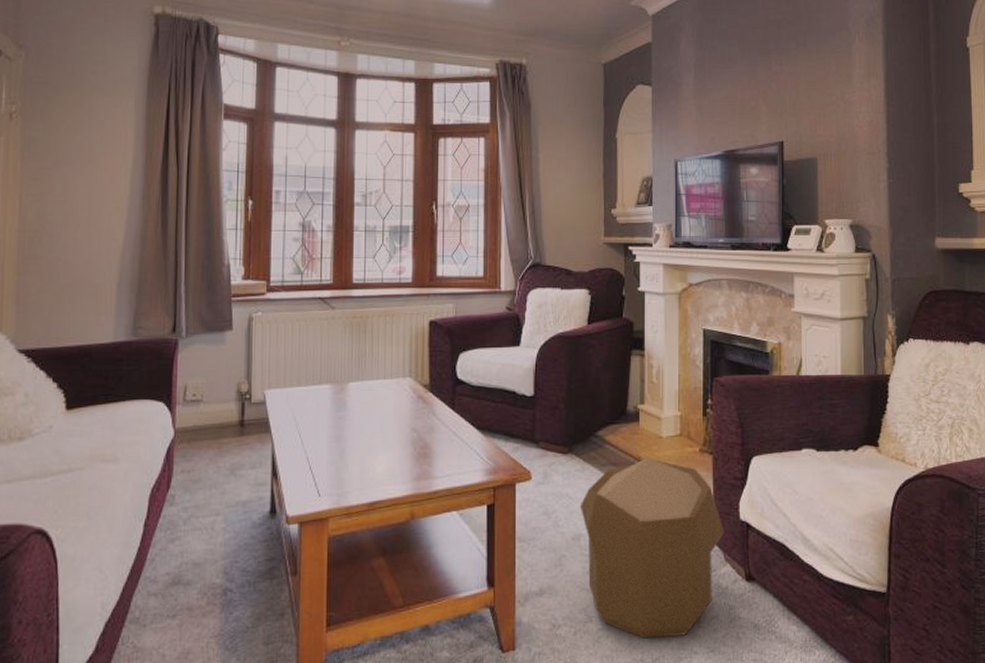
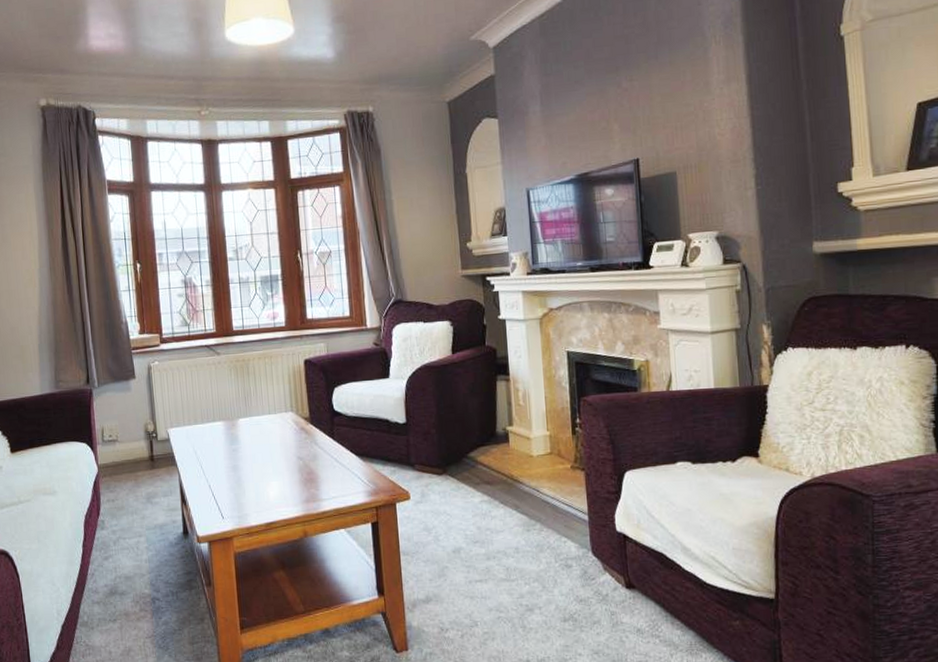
pouf: present [579,457,725,639] -> none [457,475,602,641]

